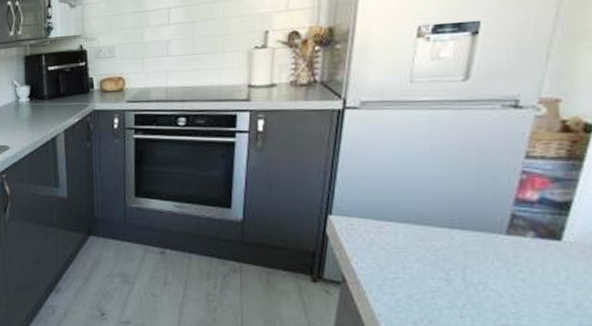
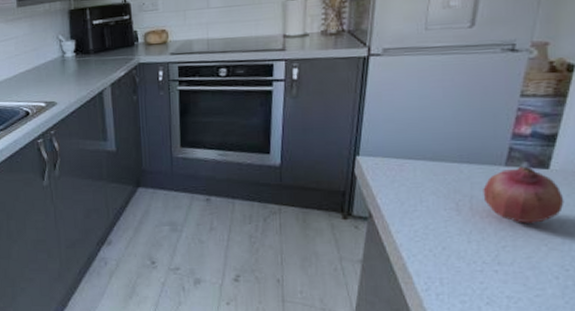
fruit: none [478,236,581,301] -> present [483,166,564,223]

